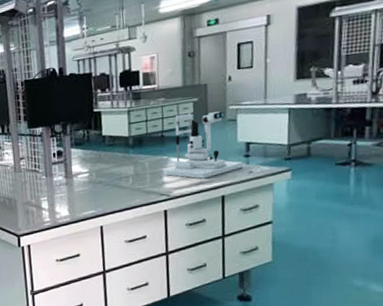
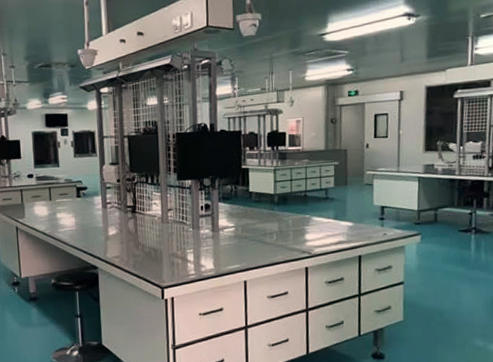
slit lamp: present [165,111,243,179] -> none [307,175,378,239]

